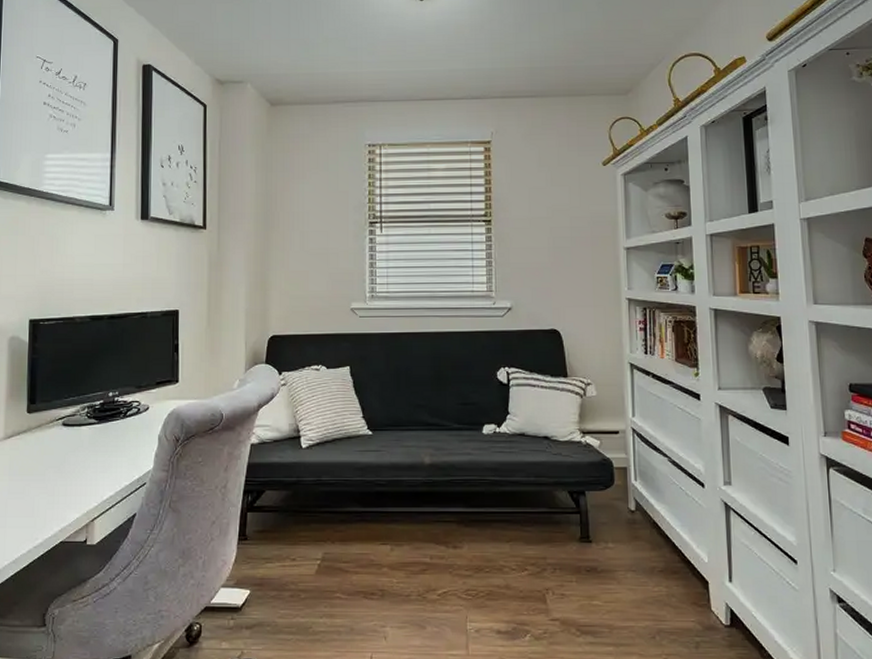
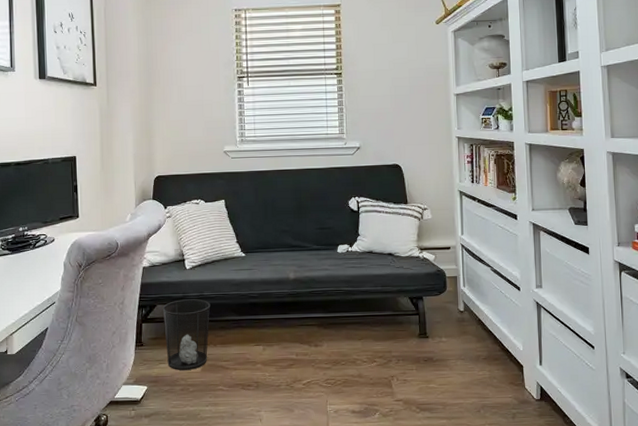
waste bin: none [272,485,329,572] -> present [162,299,211,370]

